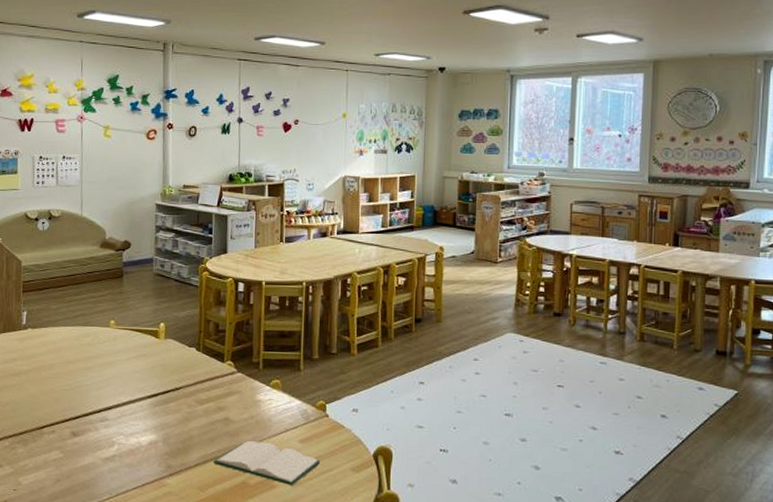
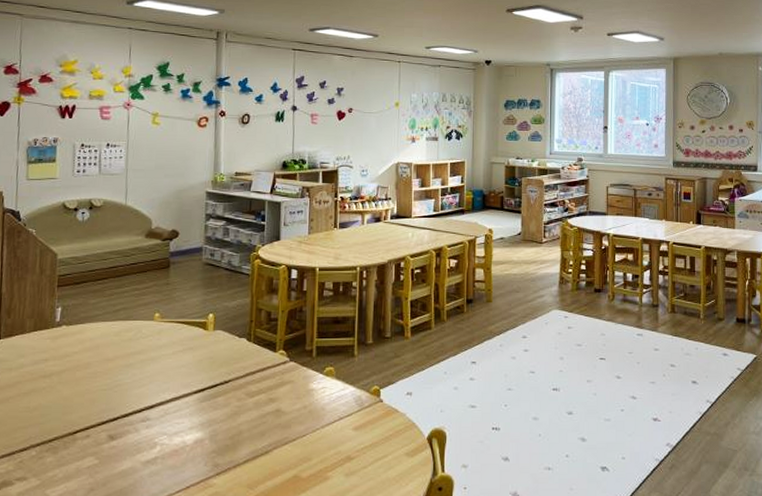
hardback book: present [214,440,320,485] -> none [264,431,374,476]

